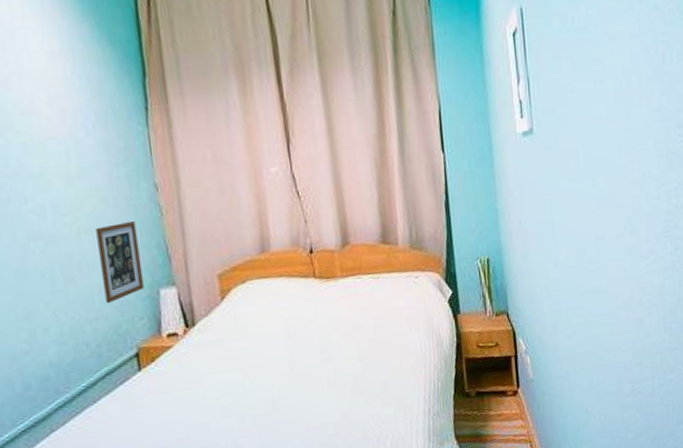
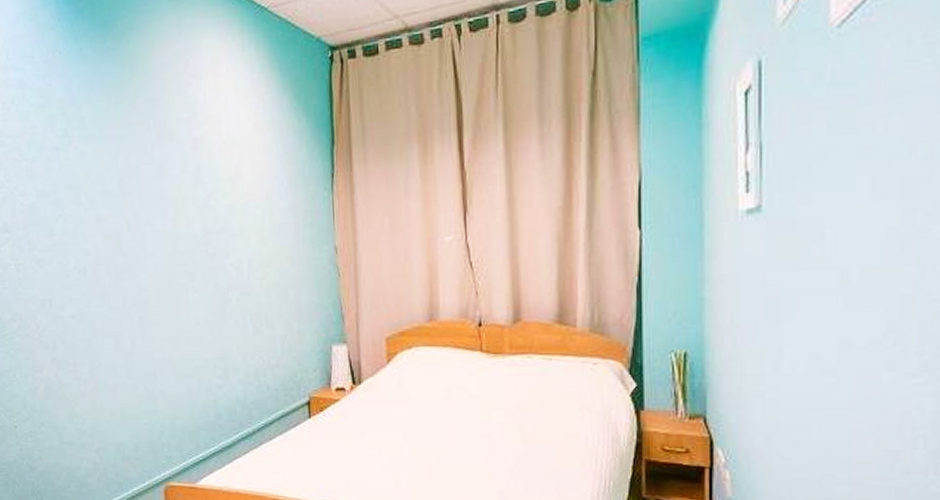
picture frame: present [96,220,144,304] -> none [282,279,319,353]

